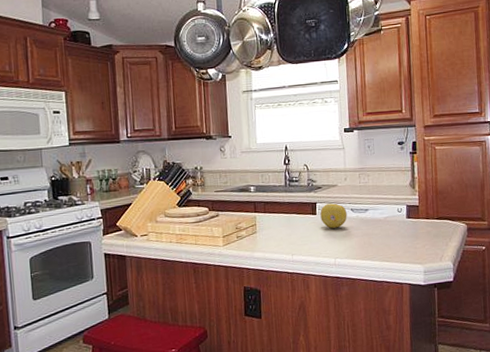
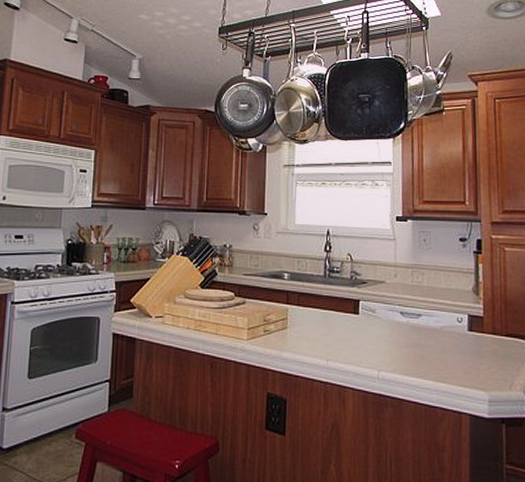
fruit: present [320,203,347,229] -> none [363,303,396,333]

